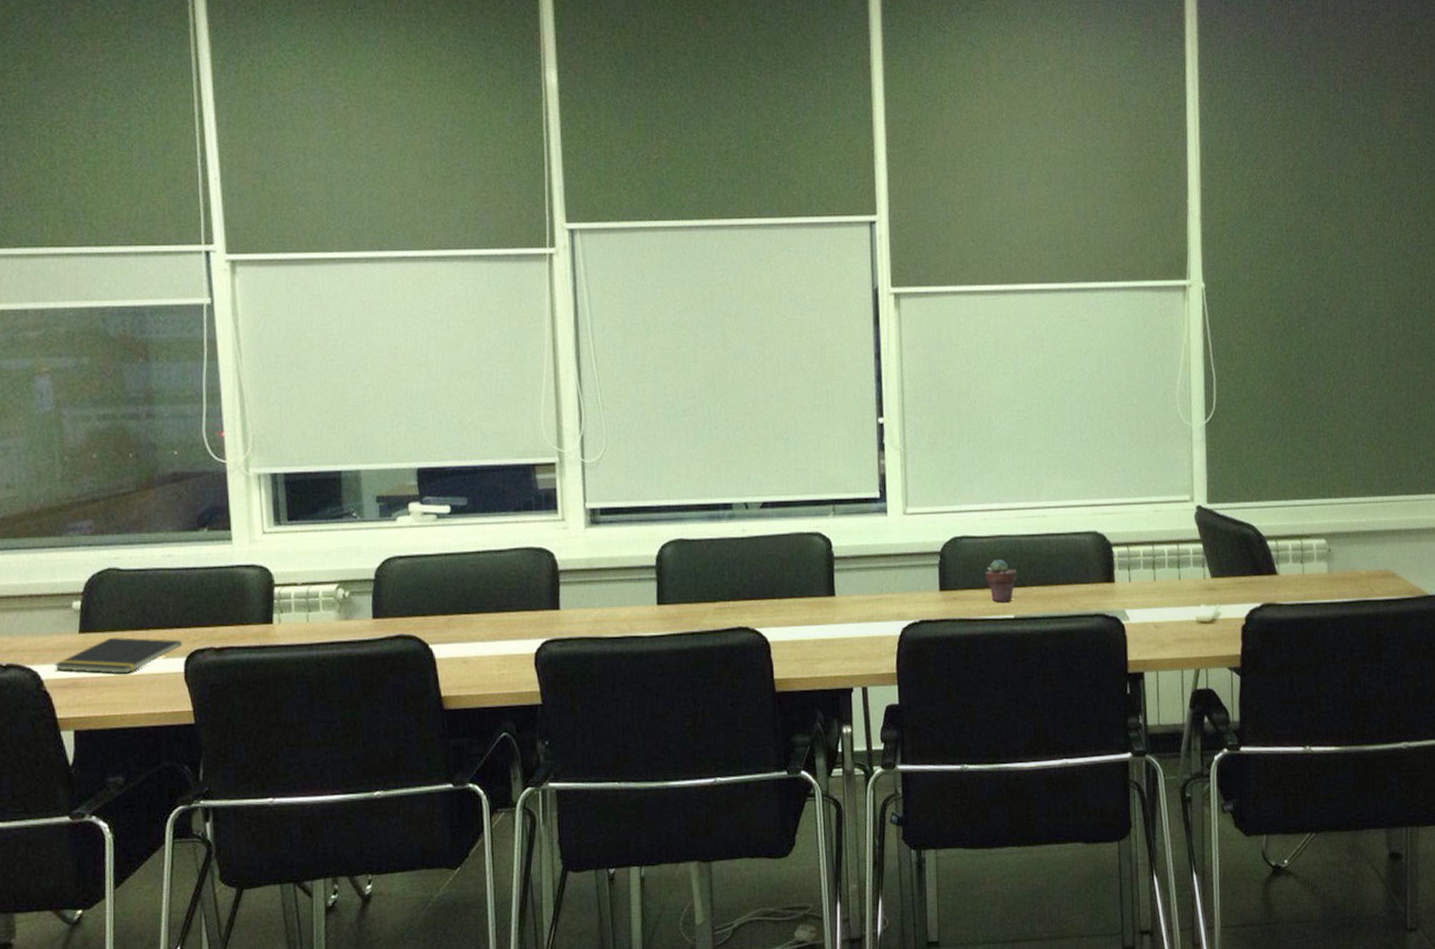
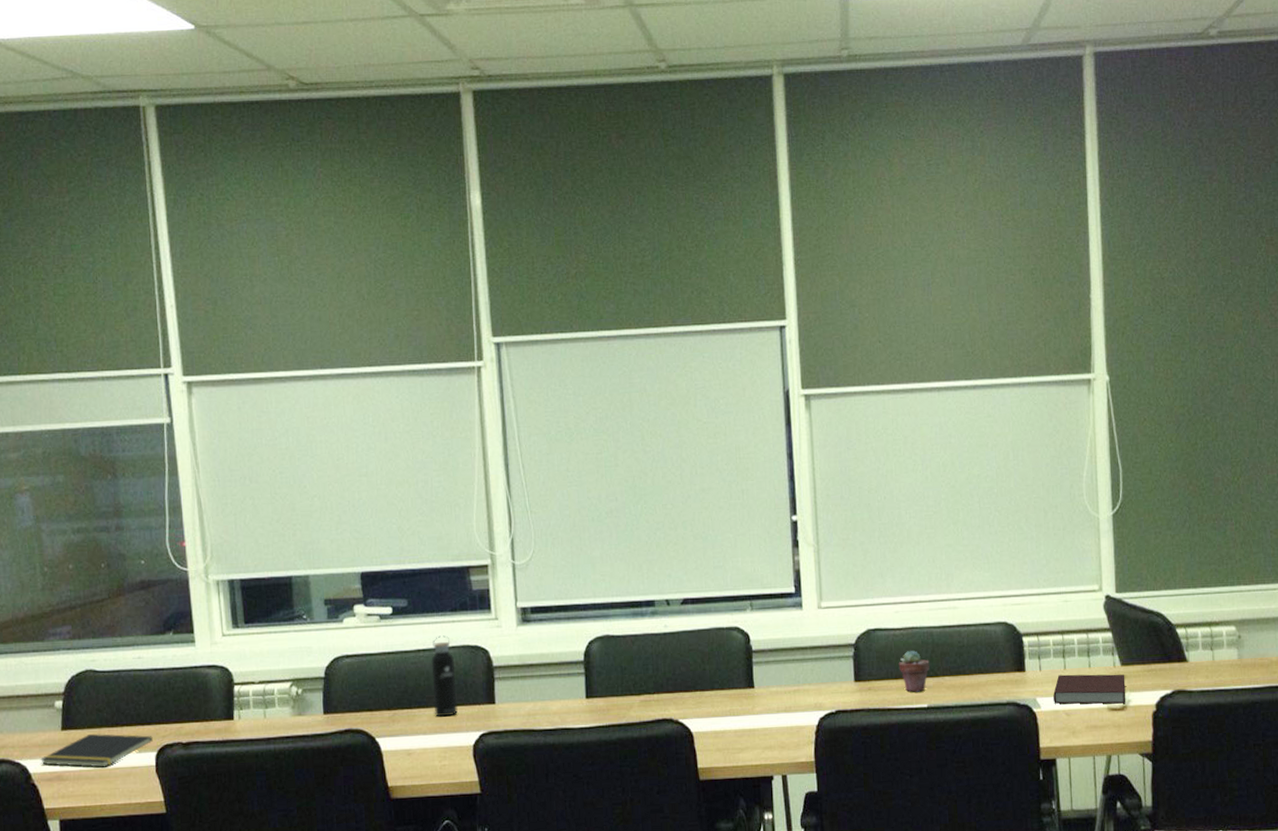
water bottle: none [491,536,519,623] -> present [431,635,458,717]
notebook: none [1142,586,1216,617] -> present [1053,674,1126,704]

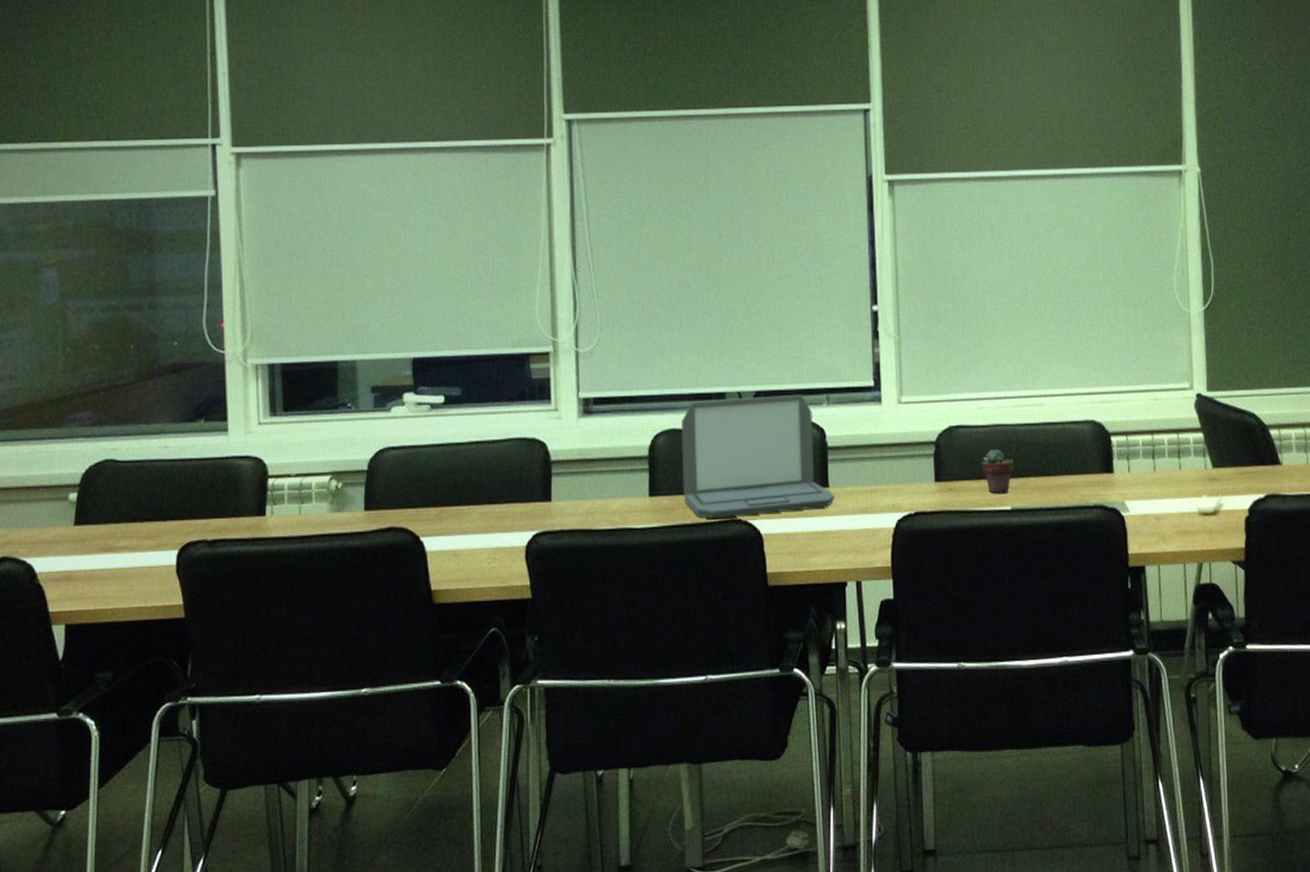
notepad: present [40,733,153,768] -> none [49,529,175,567]
water bottle: present [431,635,458,717] -> none [484,427,511,515]
laptop: none [613,601,761,719] -> present [680,395,835,519]
notebook: present [1053,674,1126,704] -> none [1142,476,1218,508]

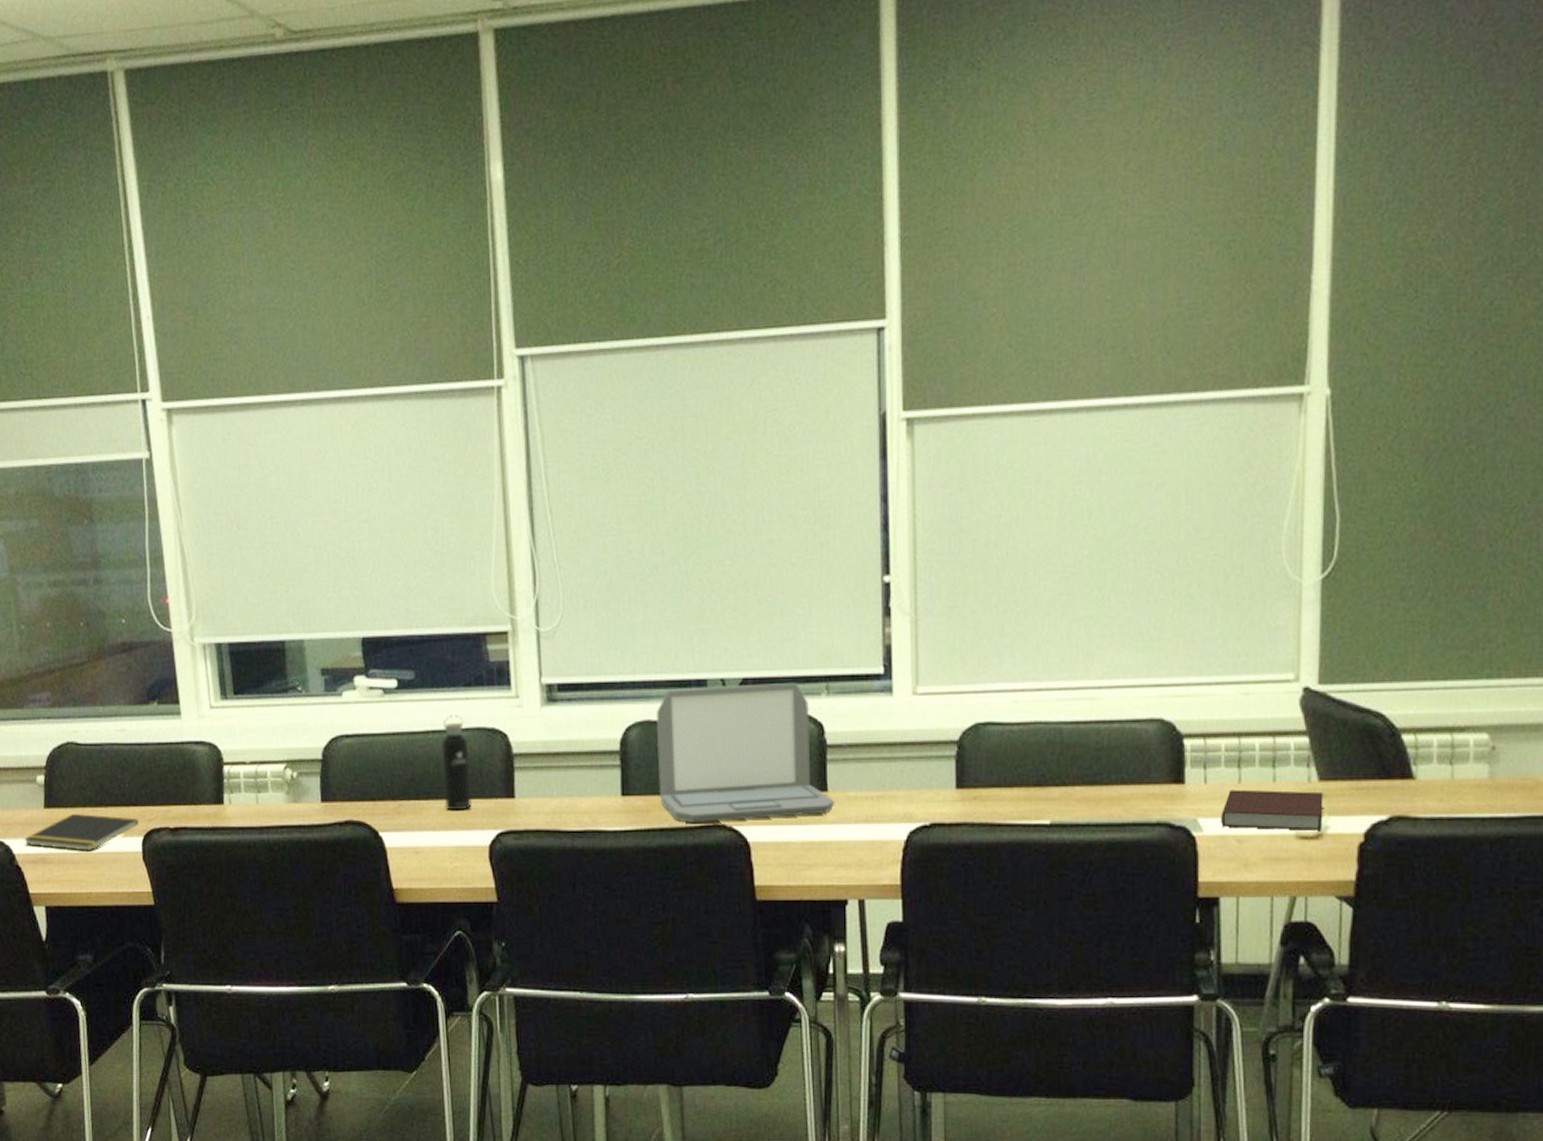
notepad: none [49,529,175,567] -> present [24,813,139,851]
water bottle: none [484,427,511,515] -> present [441,715,472,811]
potted succulent: present [981,448,1014,494] -> none [1014,750,1055,805]
notebook: none [1142,476,1218,508] -> present [1221,789,1324,830]

